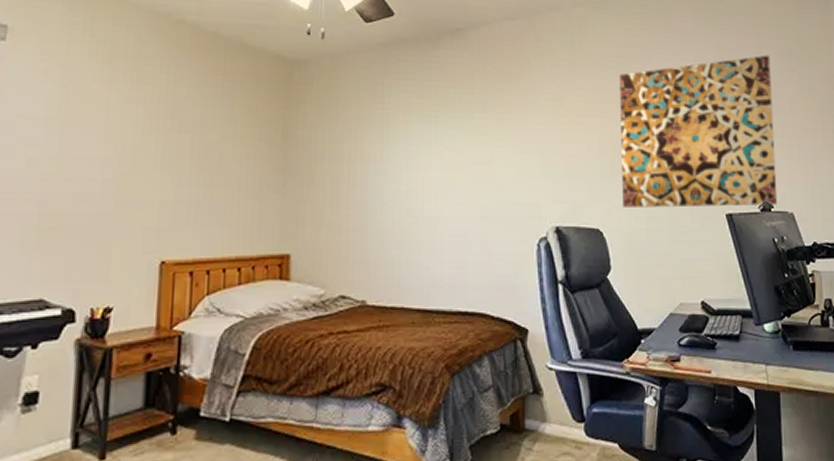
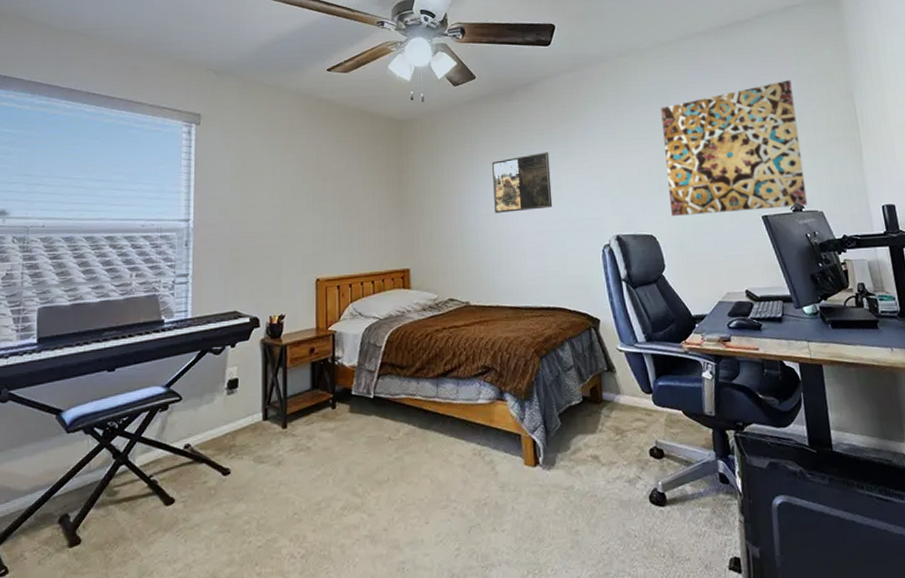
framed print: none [407,116,481,190] -> present [492,152,553,213]

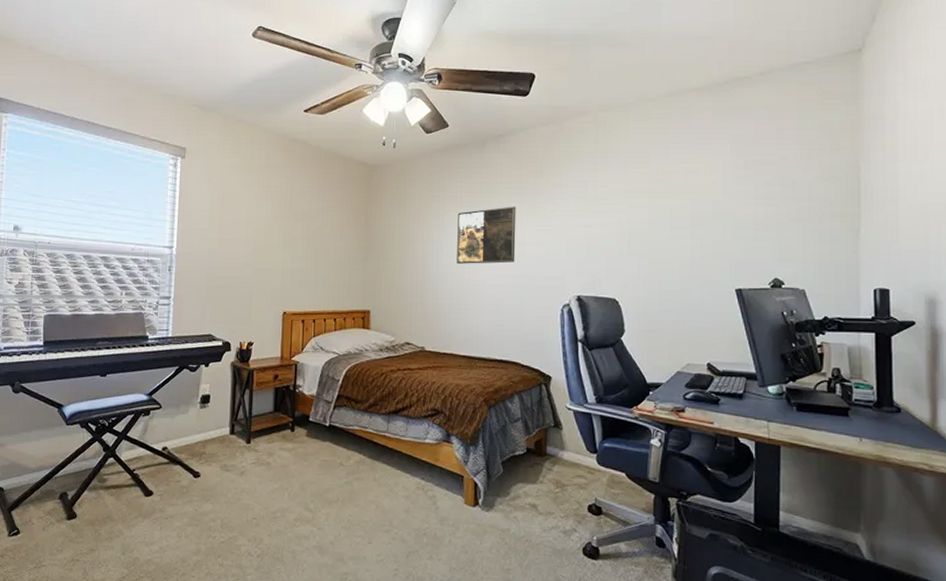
wall art: present [661,79,808,216] -> none [638,145,789,283]

